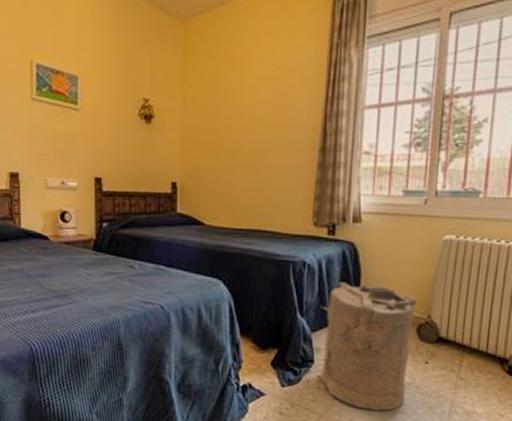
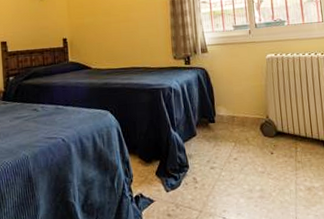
laundry hamper: present [319,282,418,411] -> none [186,99,261,200]

